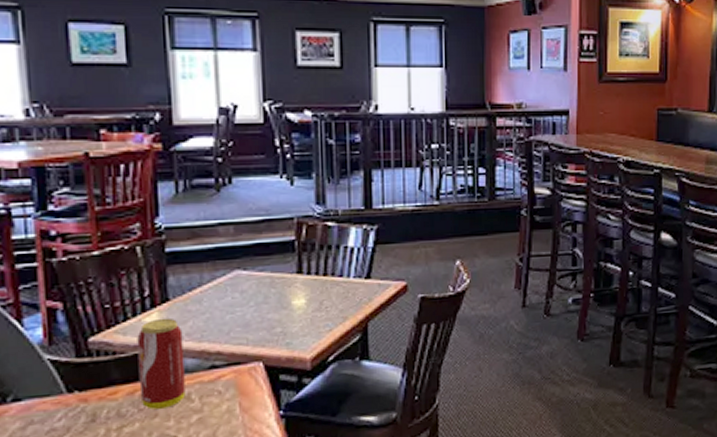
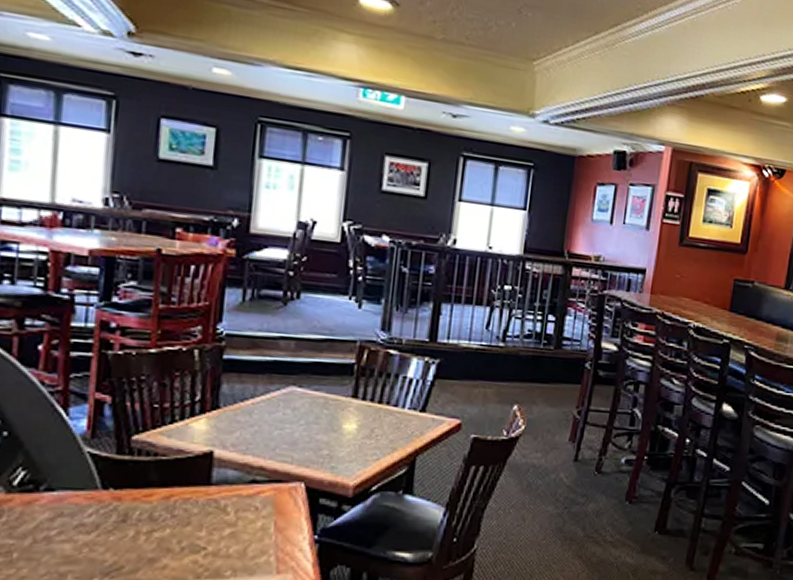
beverage can: present [137,318,186,410] -> none [175,425,228,518]

